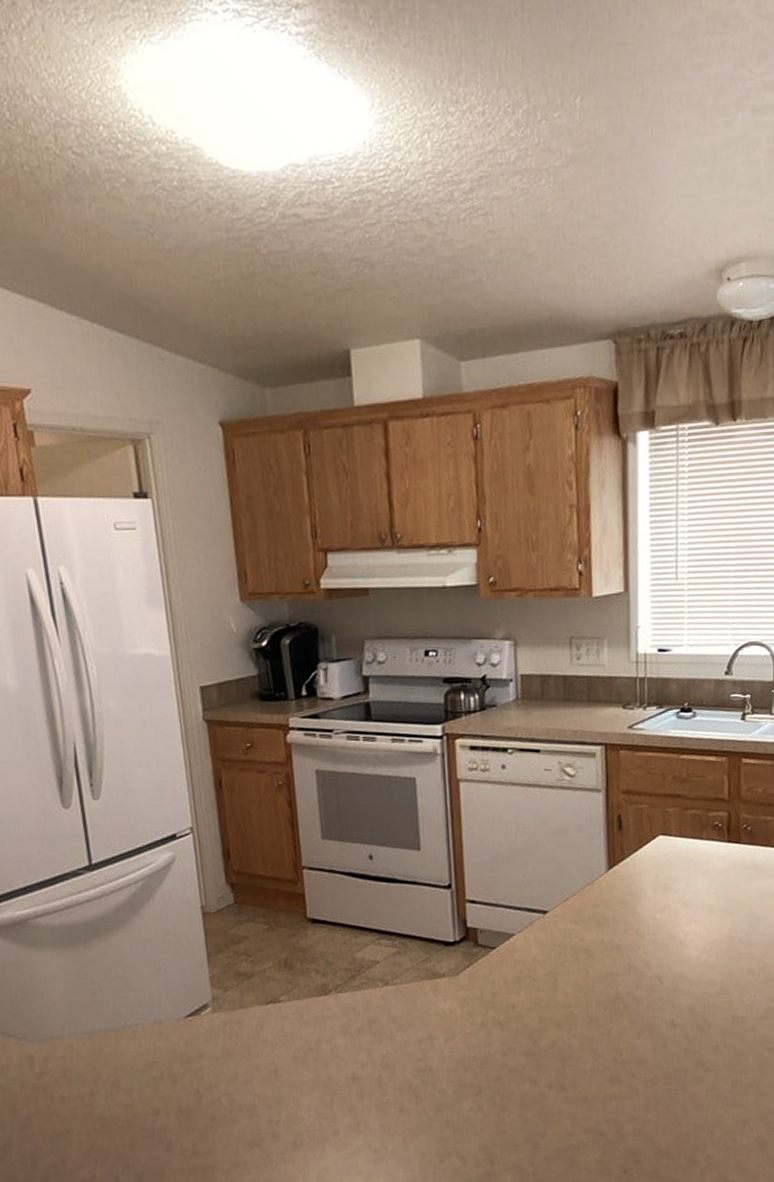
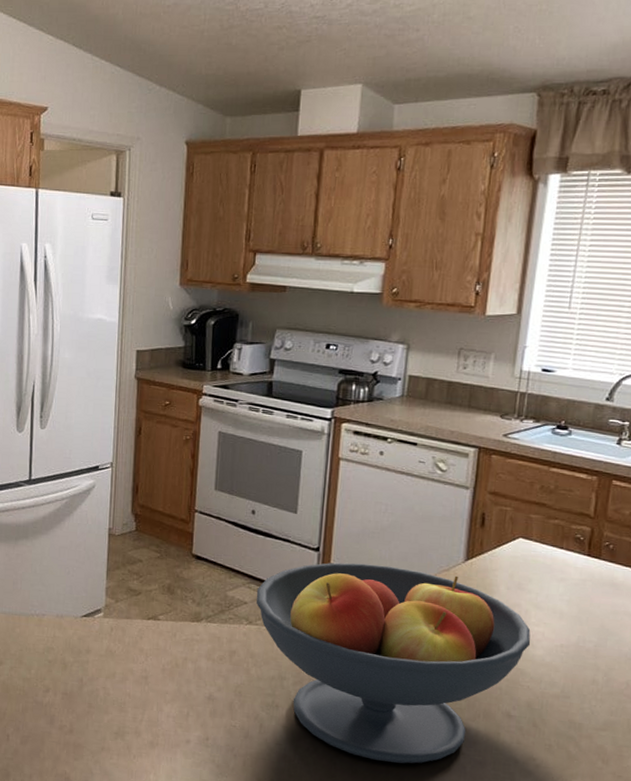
fruit bowl: none [388,888,685,1104] -> present [256,562,531,764]

